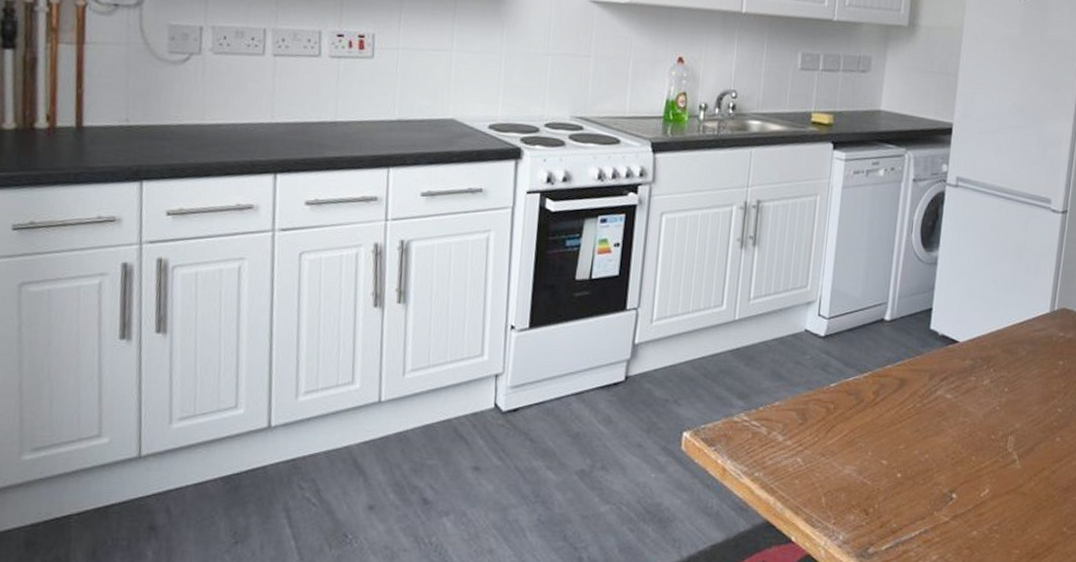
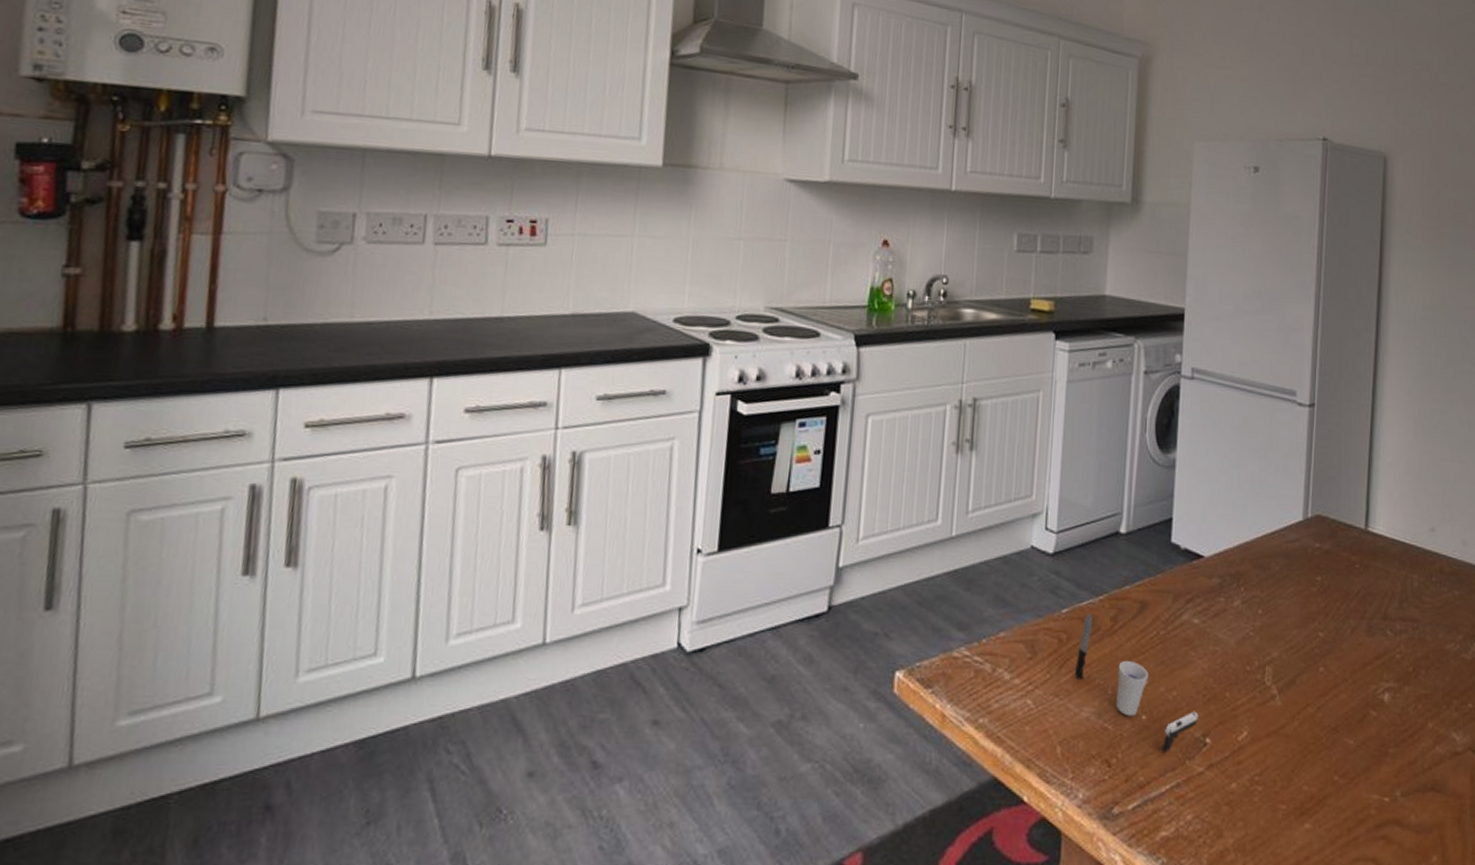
cup: none [840,387,947,505] -> present [1075,613,1198,754]

